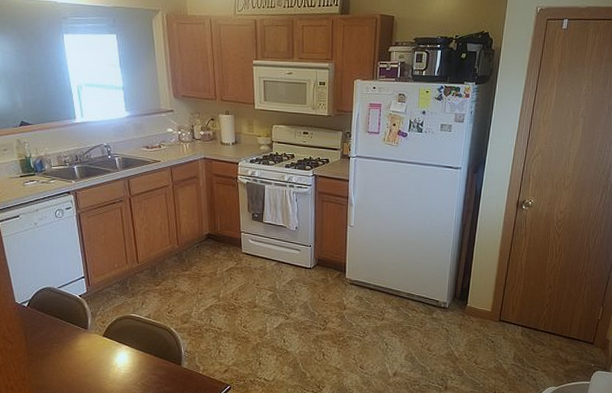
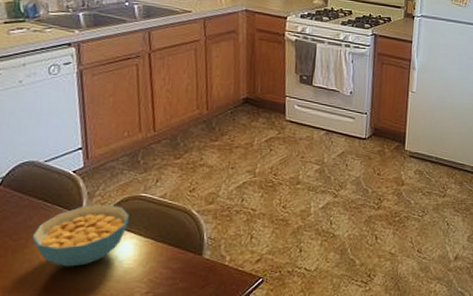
cereal bowl: none [54,322,123,371] -> present [32,204,129,267]

